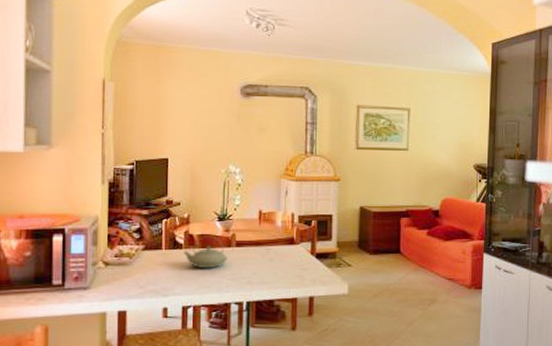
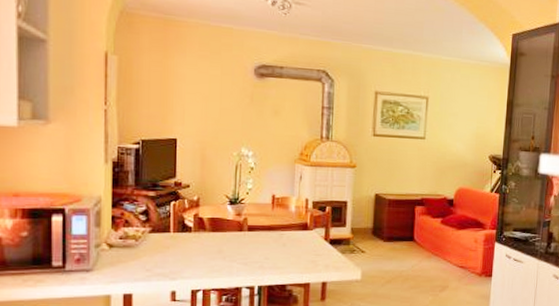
teapot: present [183,235,227,268] -> none [193,219,239,252]

